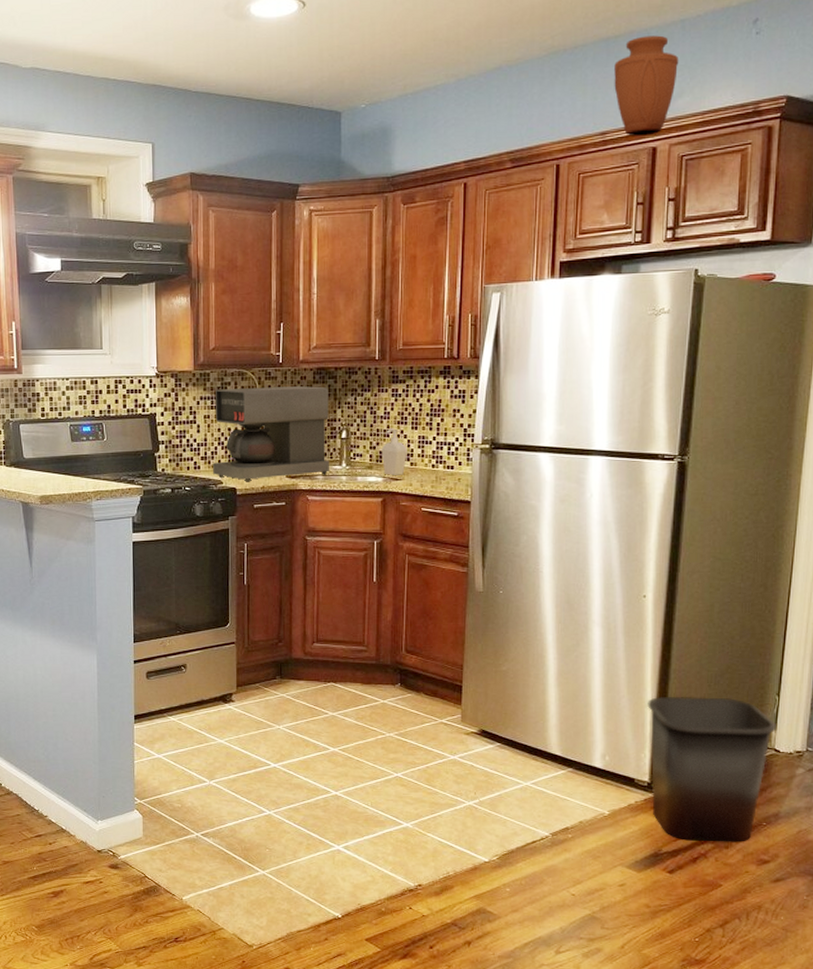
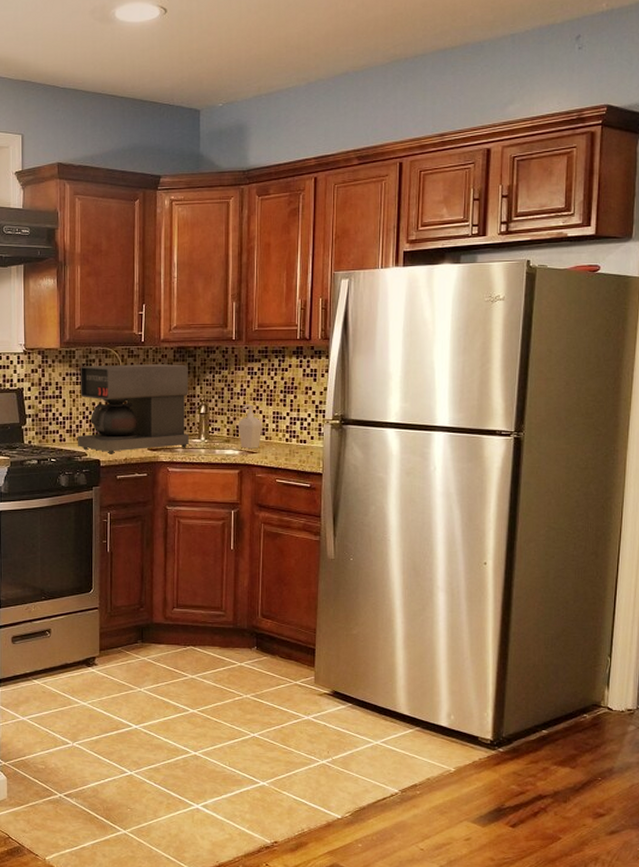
vase: present [614,35,679,136] -> none [451,48,510,138]
waste bin: present [647,697,776,842] -> none [489,658,609,797]

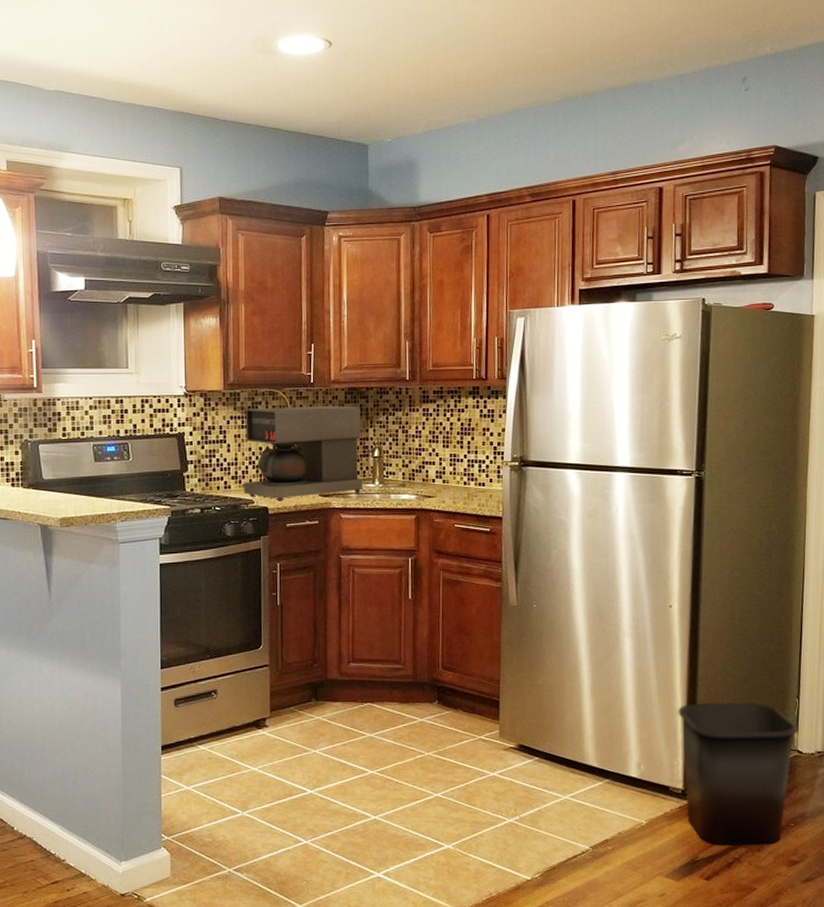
soap bottle: present [238,404,263,449] -> none [413,447,440,493]
waste bin: none [489,658,609,797] -> present [678,702,798,847]

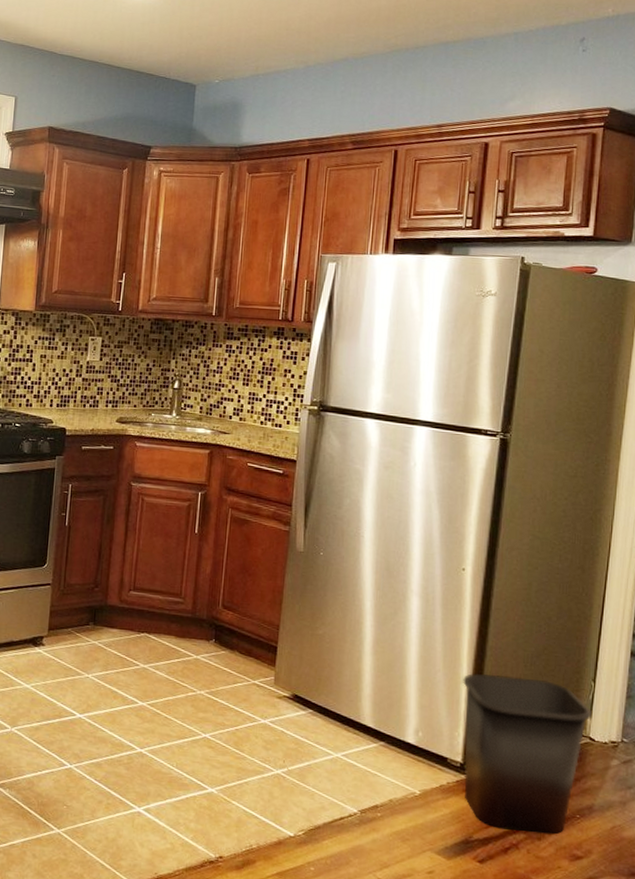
coffee maker: present [244,406,362,501] -> none [44,331,165,424]

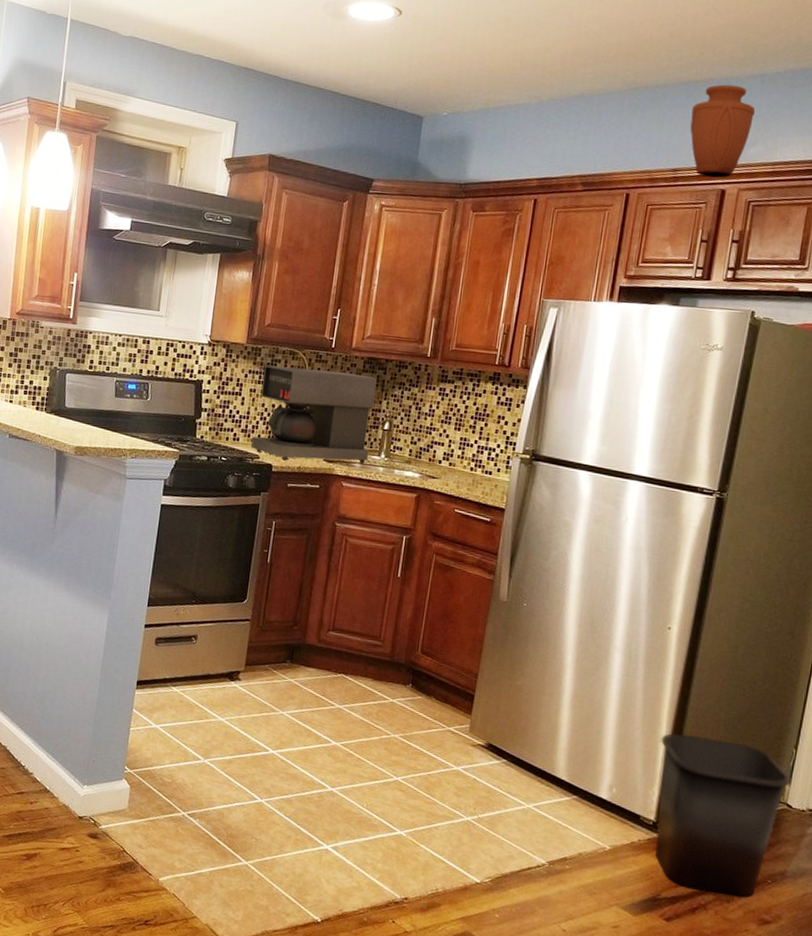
coffee maker: none [44,331,165,424] -> present [251,365,377,464]
vase: none [451,43,512,132] -> present [690,84,756,178]

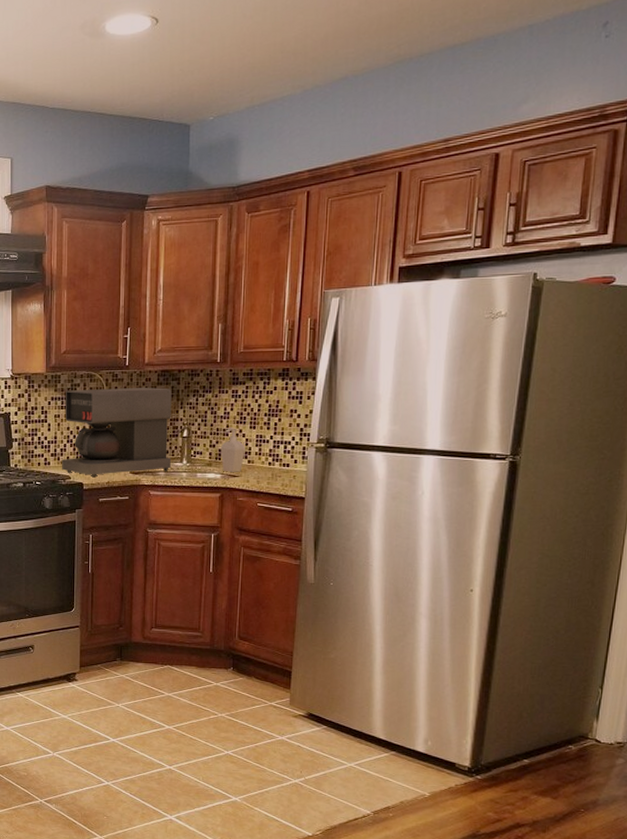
soap bottle: none [421,426,448,474] -> present [220,428,245,472]
waste bin: present [655,733,791,898] -> none [471,687,598,827]
vase: present [690,84,756,178] -> none [459,41,526,143]

